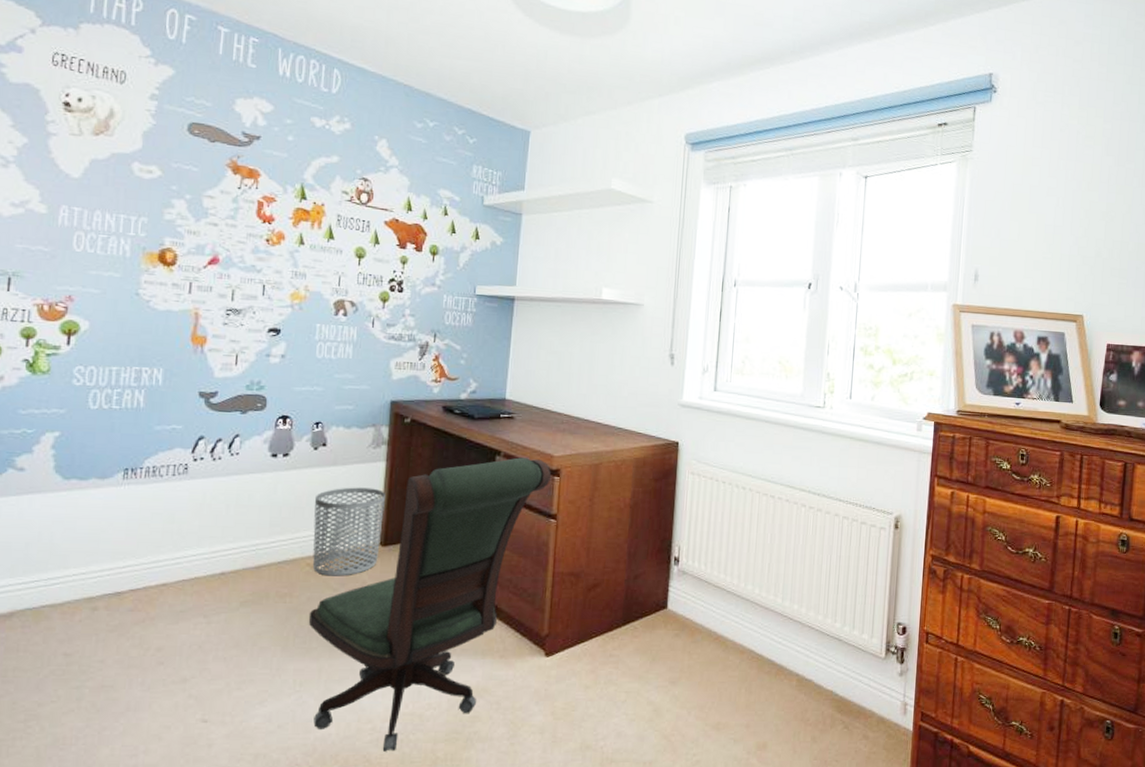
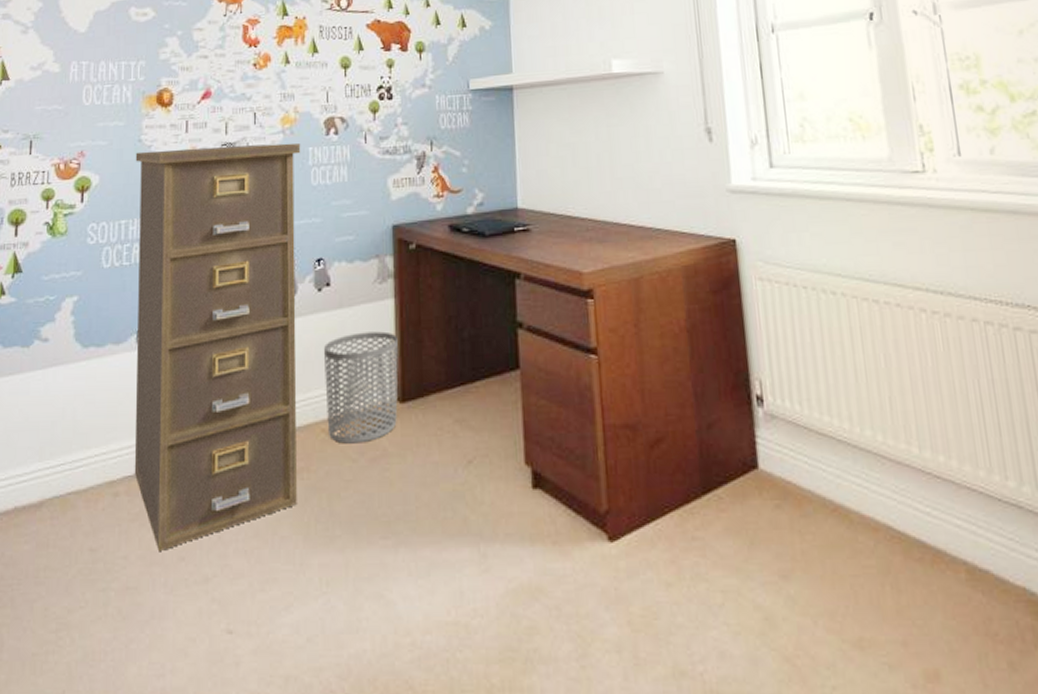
filing cabinet: none [115,304,309,656] -> present [134,143,301,551]
office chair: present [308,457,551,752] -> none [329,278,583,675]

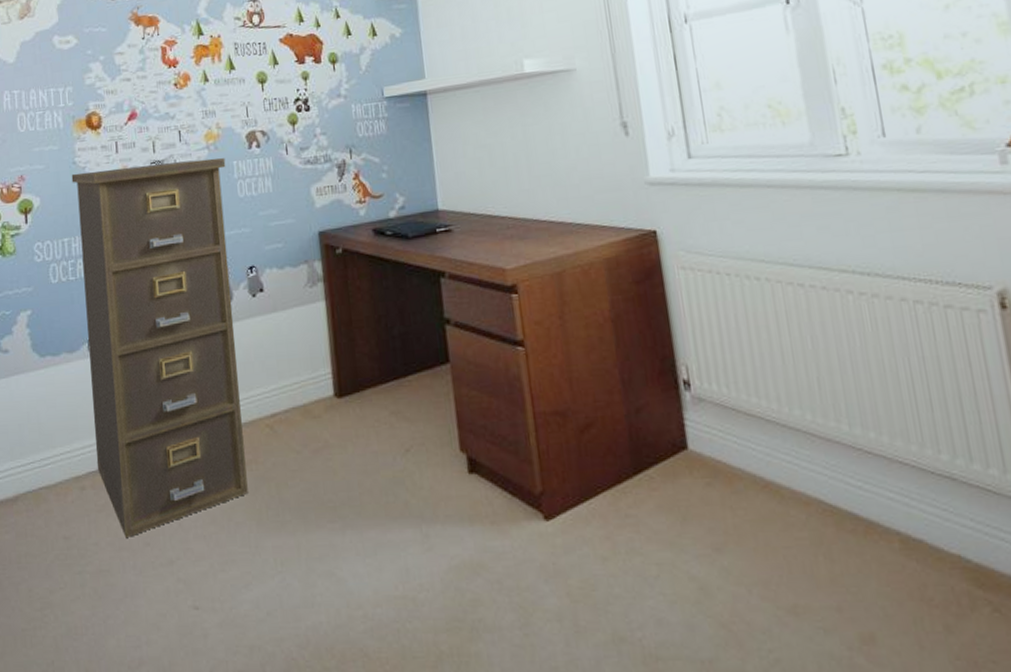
waste bin: present [323,331,398,444] -> none [261,332,336,437]

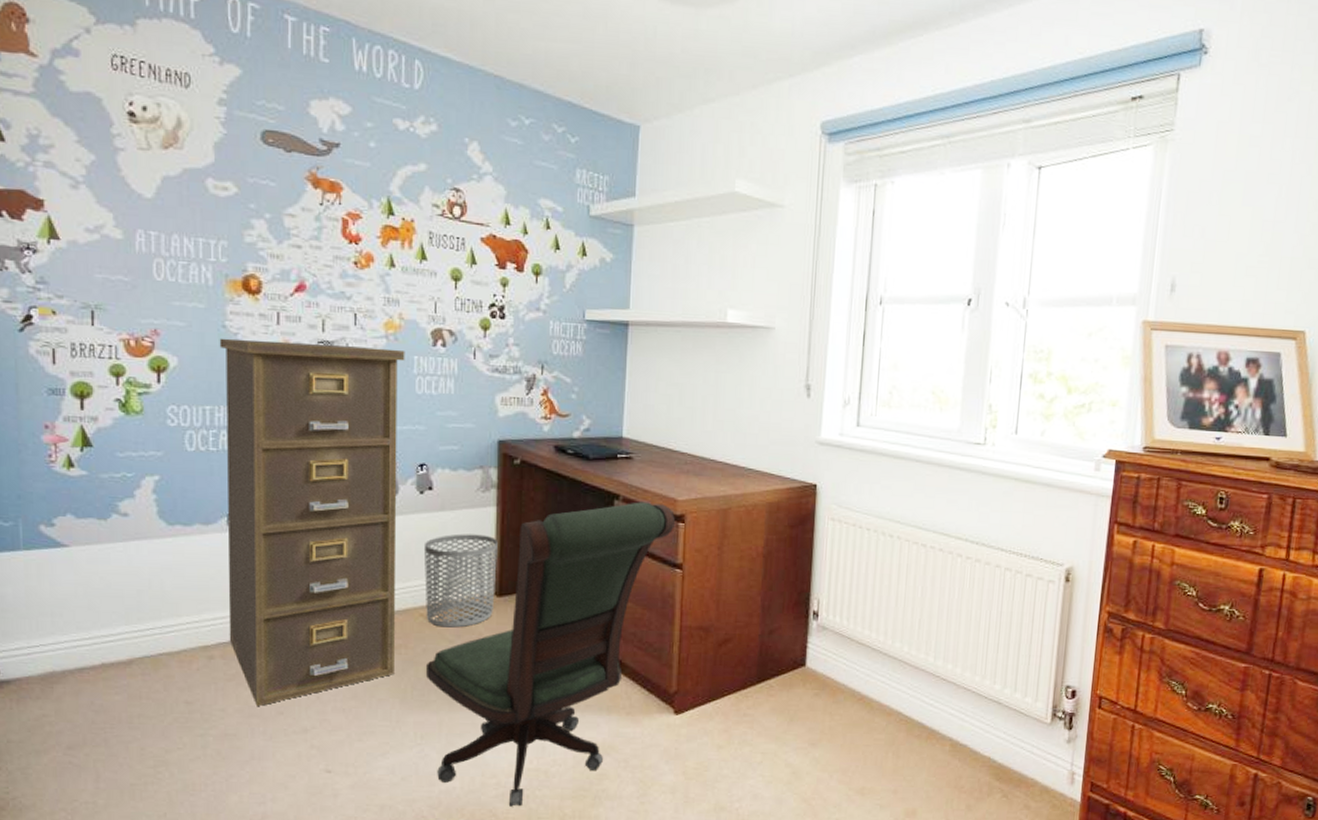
waste bin: none [261,332,336,437] -> present [423,533,498,628]
office chair: none [277,275,508,644] -> present [425,502,675,807]

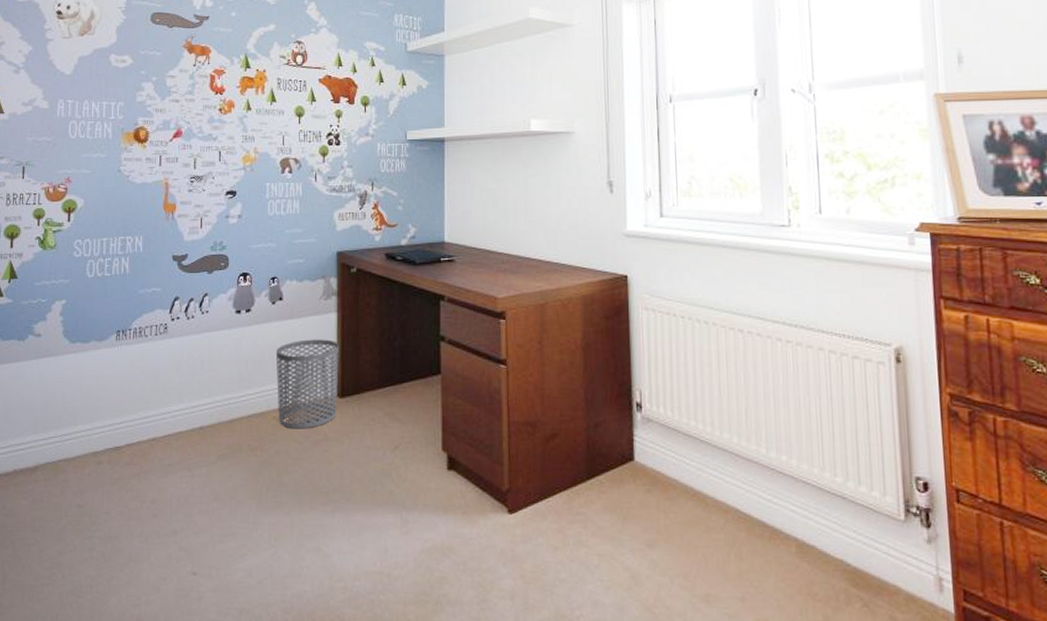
filing cabinet: present [219,338,405,706] -> none [114,178,259,509]
office chair: present [425,502,675,807] -> none [278,301,496,612]

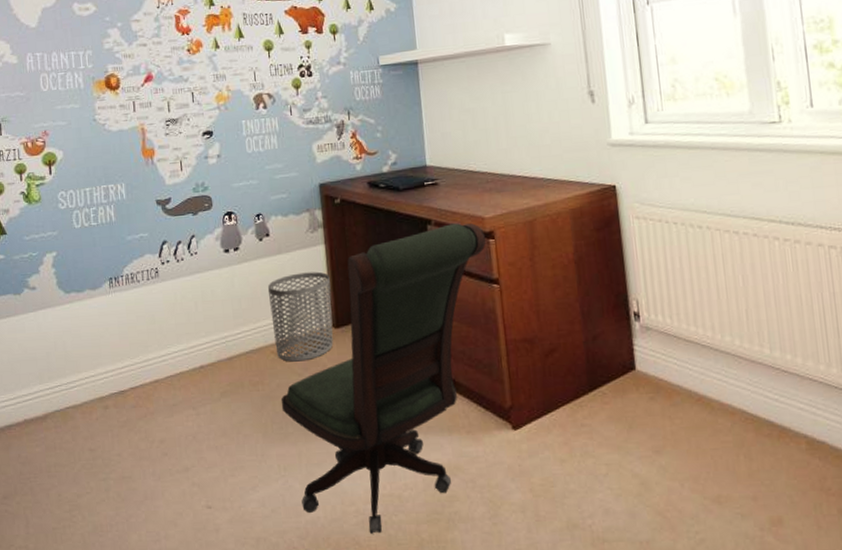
office chair: none [278,301,496,612] -> present [281,223,486,534]

